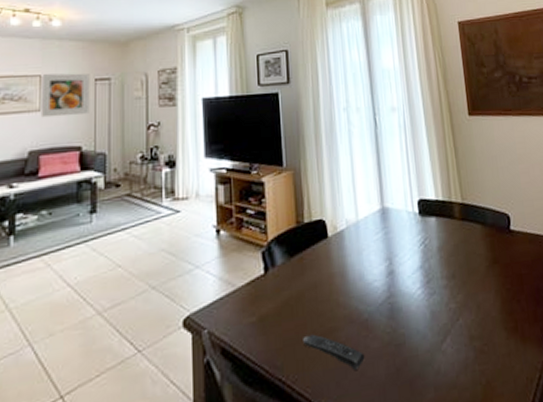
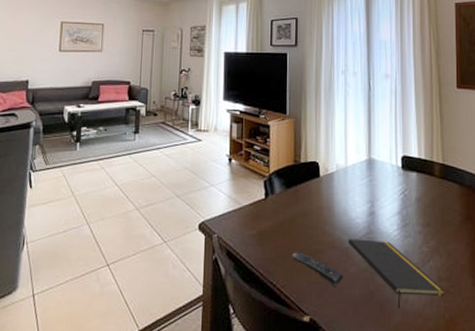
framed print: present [40,73,90,118] -> none [102,24,139,57]
notepad: none [366,303,479,383] -> present [347,238,446,309]

